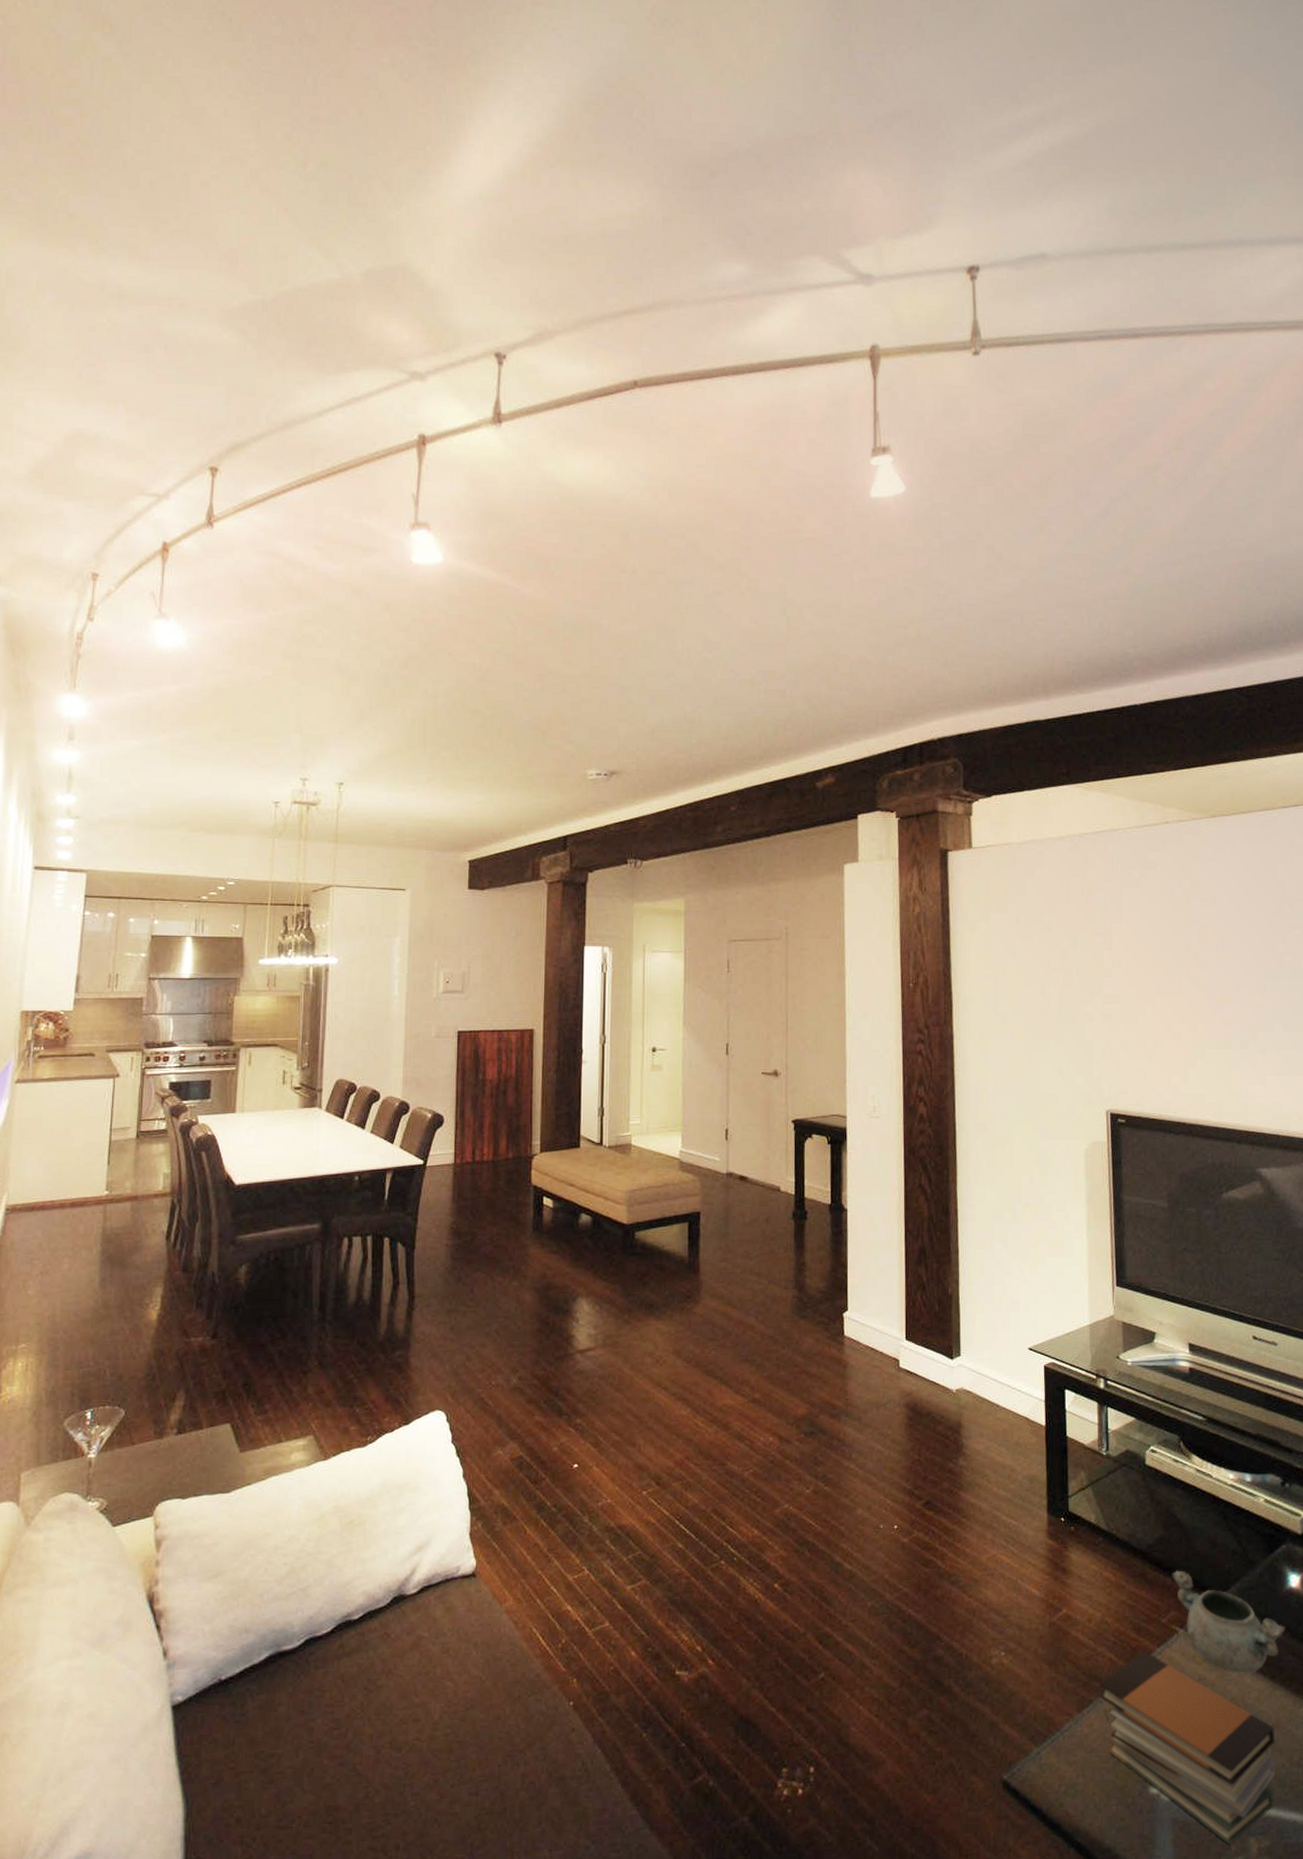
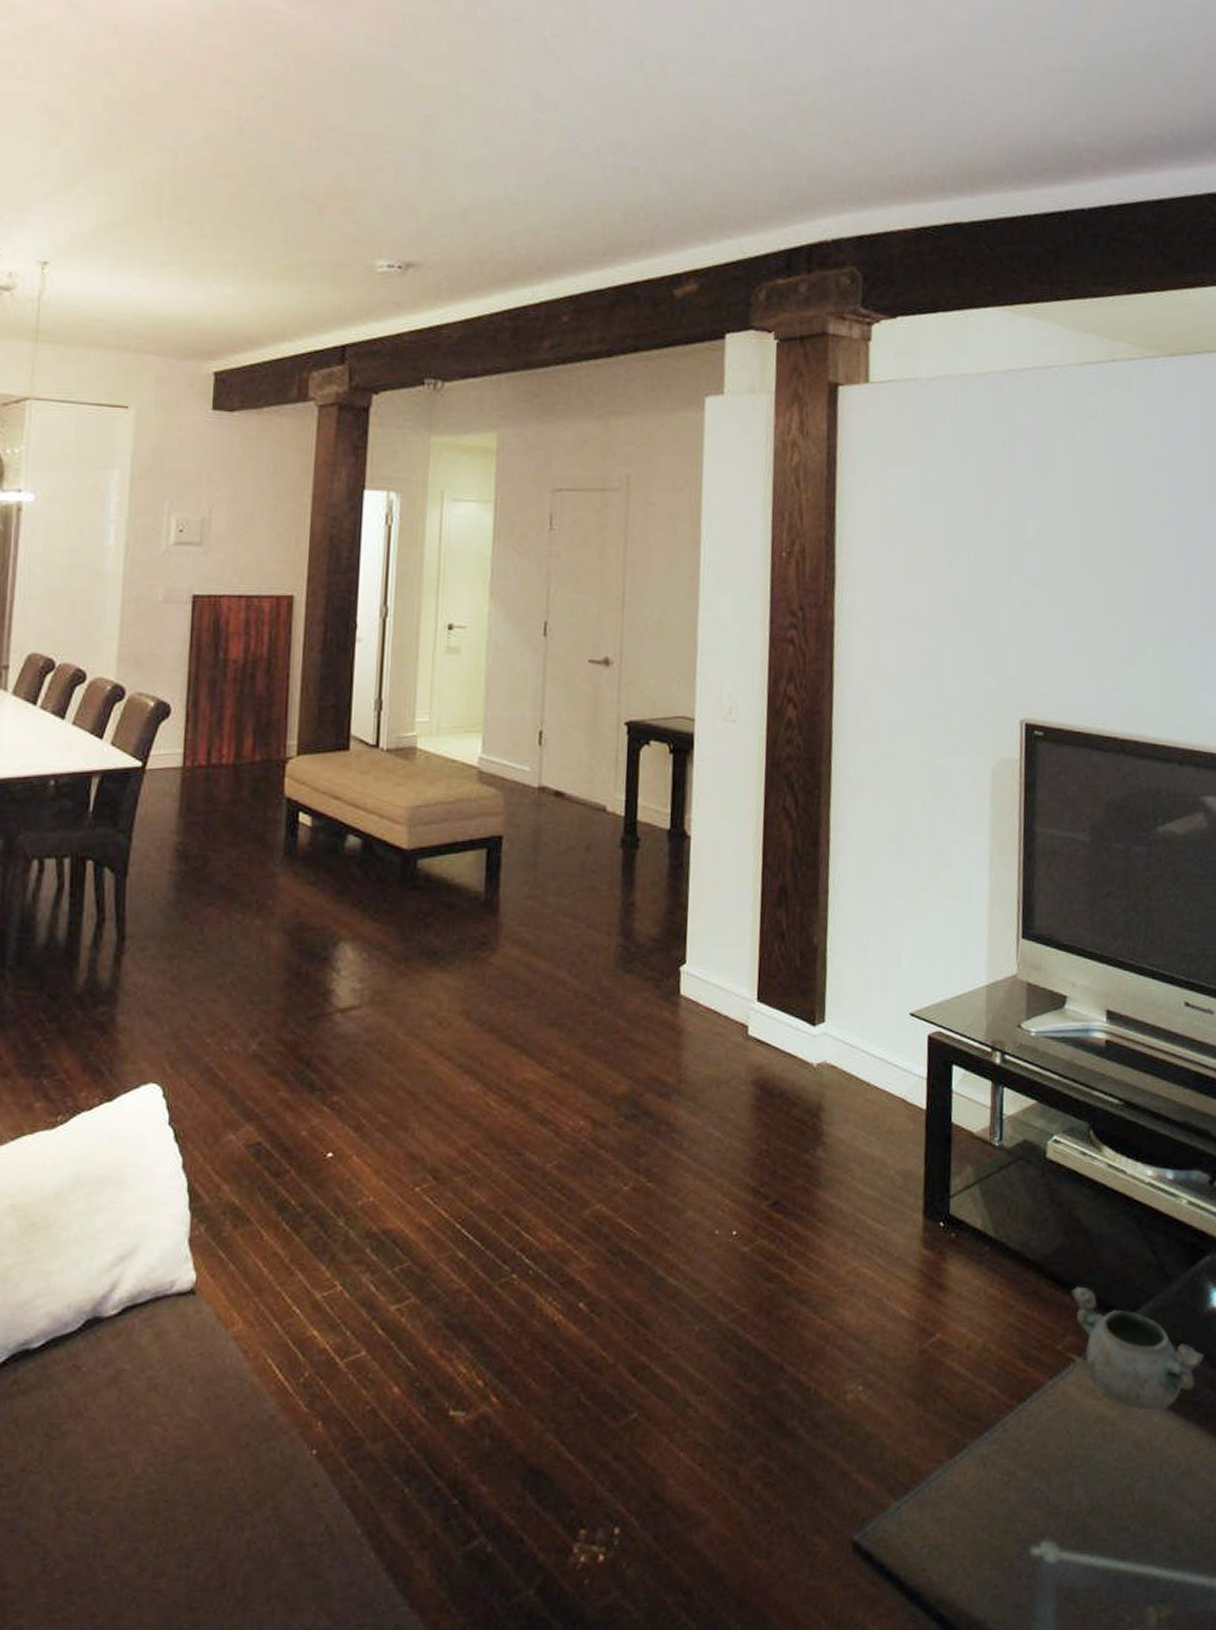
book stack: present [1099,1650,1276,1844] -> none [976,1383,1185,1615]

